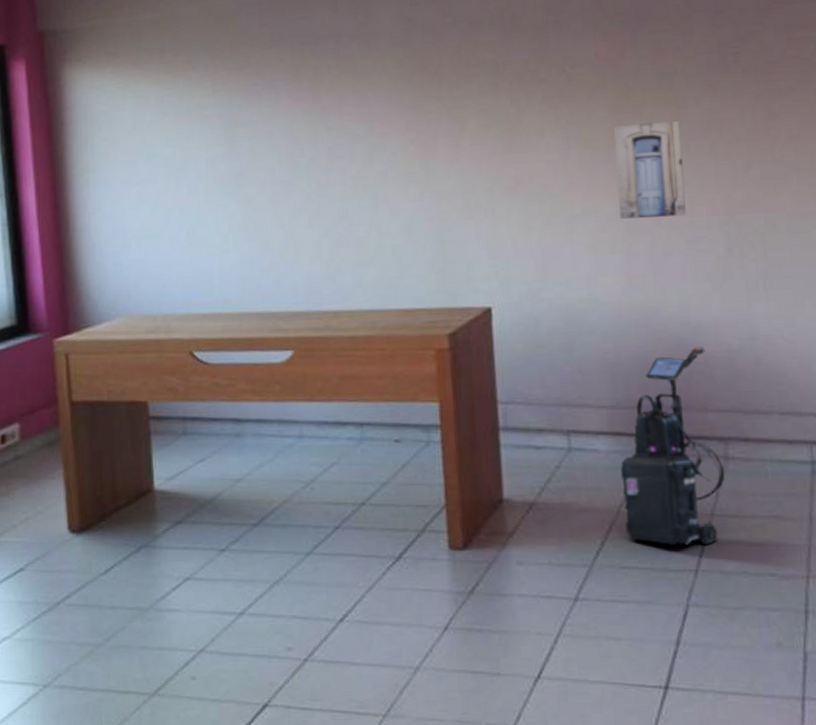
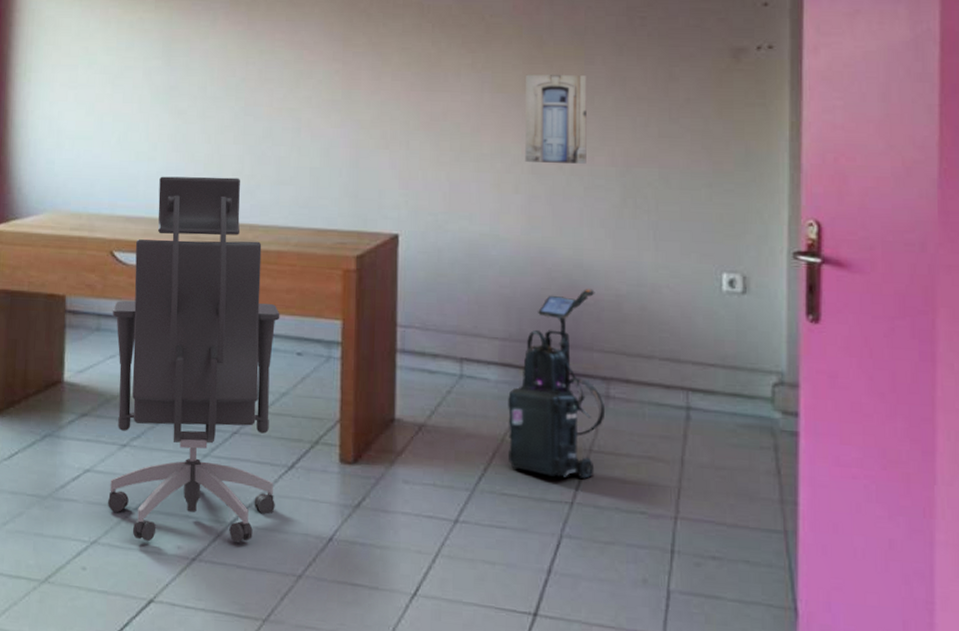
office chair: none [198,263,385,646] -> present [108,176,280,543]

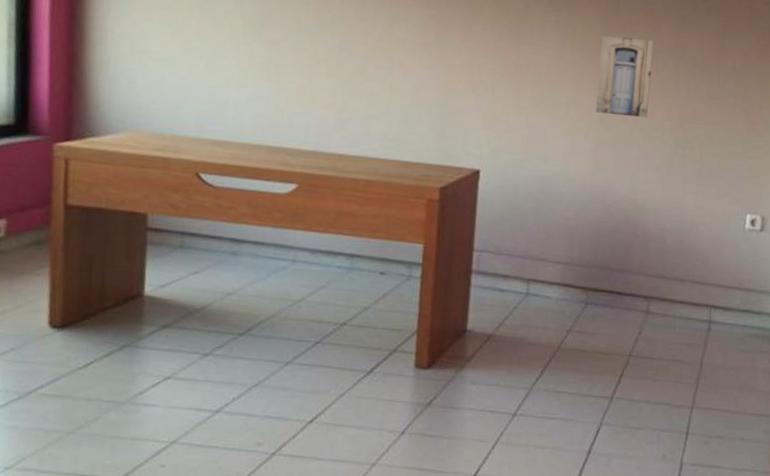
office chair: present [108,176,280,543] -> none [188,103,366,440]
vacuum cleaner: present [508,289,606,479] -> none [562,223,645,378]

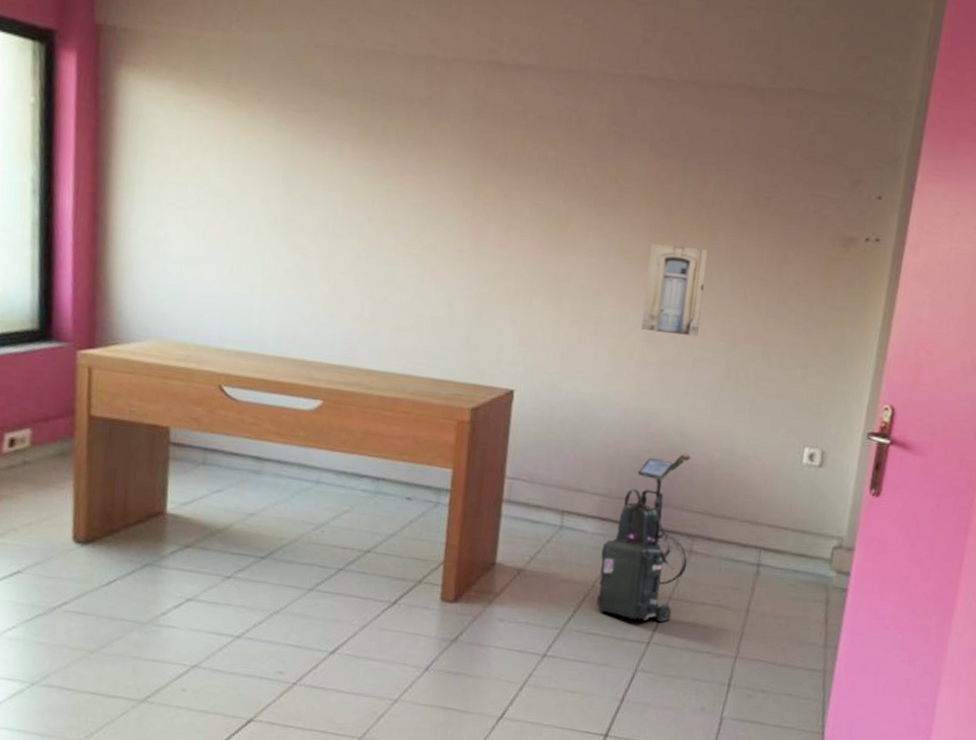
vacuum cleaner: none [562,223,645,378] -> present [597,453,691,622]

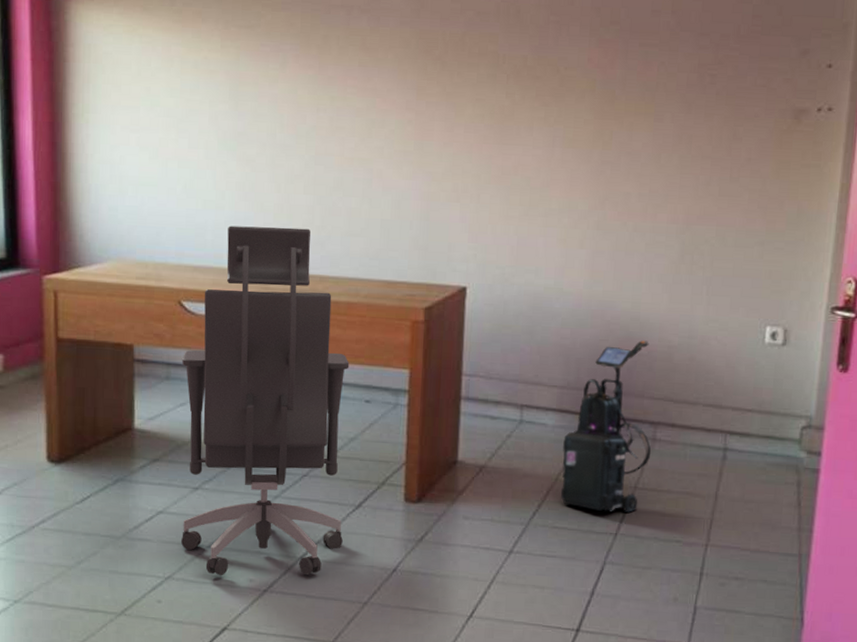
office chair: none [210,312,392,670] -> present [181,225,350,576]
wall art: present [641,243,709,336] -> none [591,130,656,221]

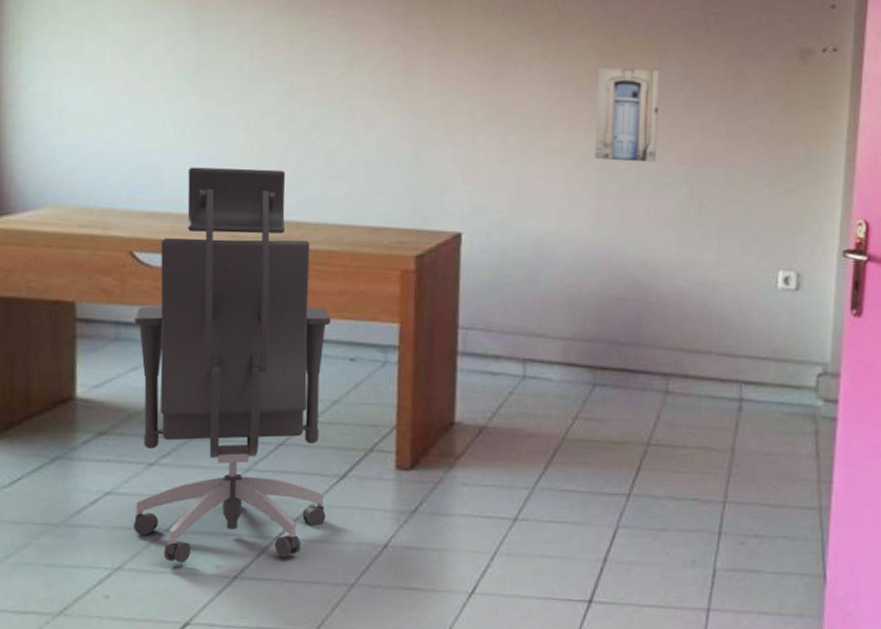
vacuum cleaner: present [561,340,652,513] -> none [569,287,664,471]
wall art: none [591,130,656,221] -> present [595,67,661,162]

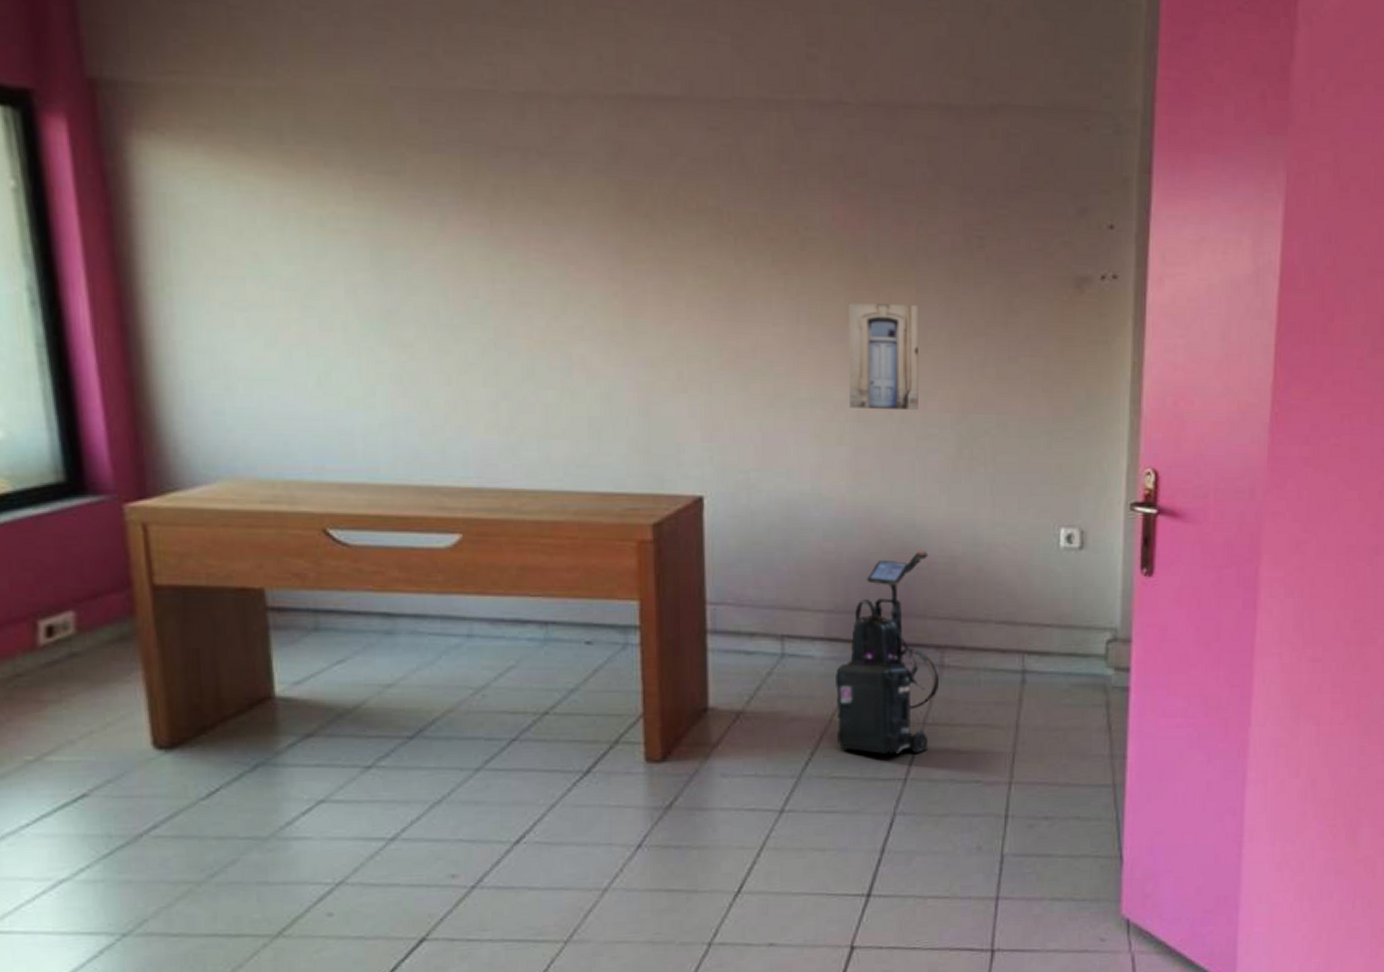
office chair: present [134,167,331,564] -> none [335,430,570,875]
vacuum cleaner: none [569,287,664,471] -> present [835,551,940,754]

